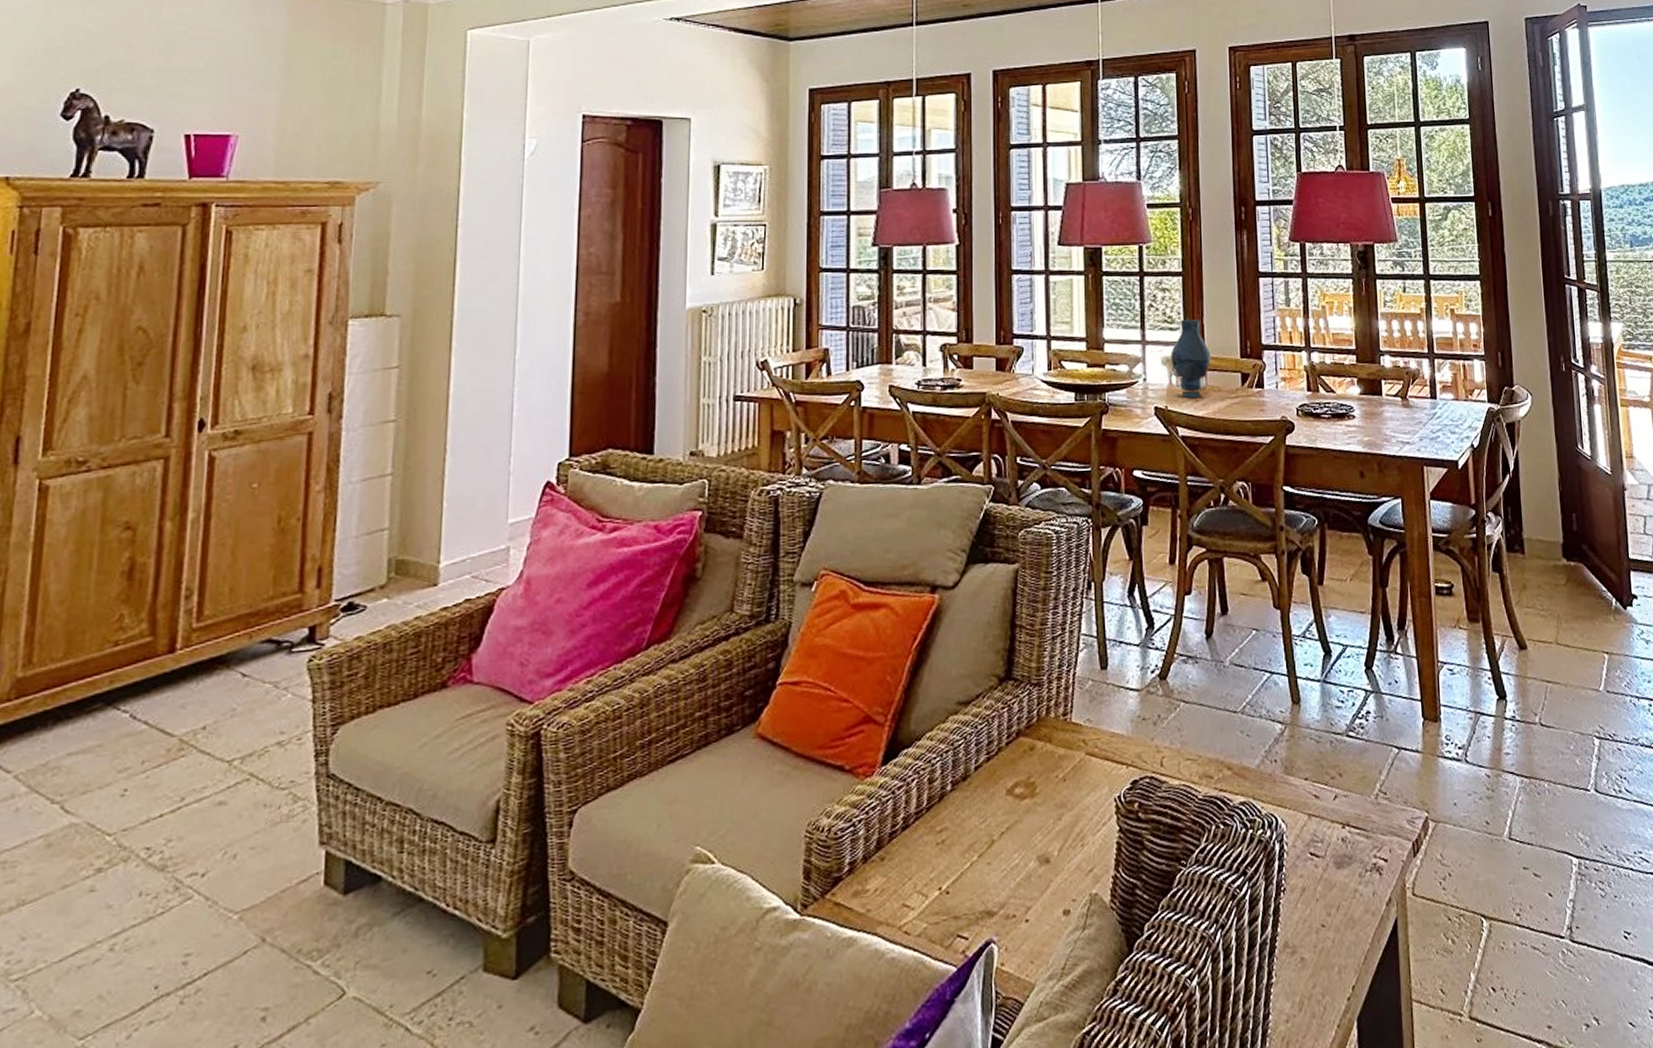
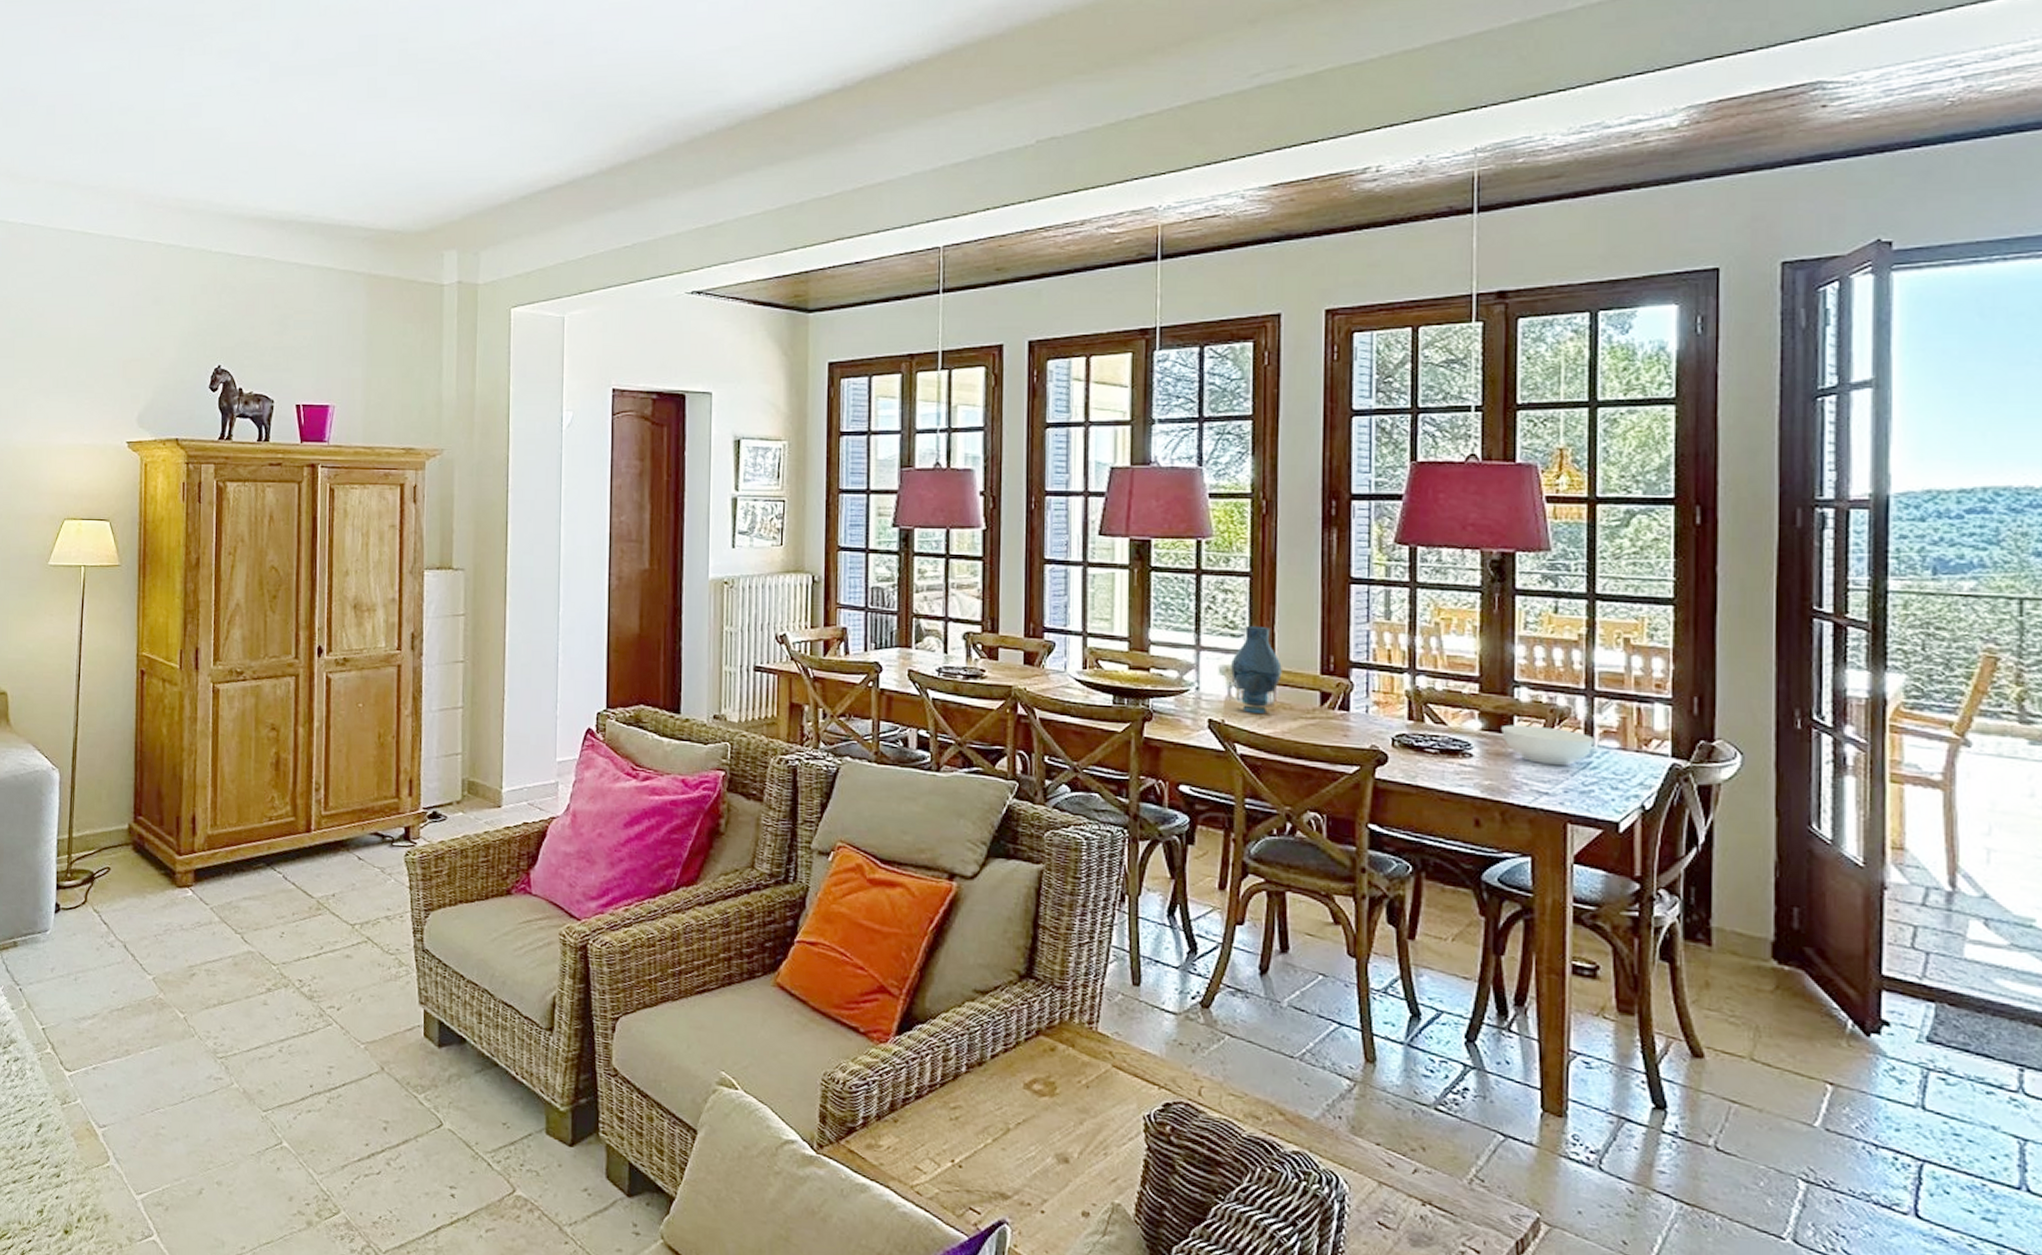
bowl: none [1373,386,1438,419] -> present [1501,724,1595,767]

